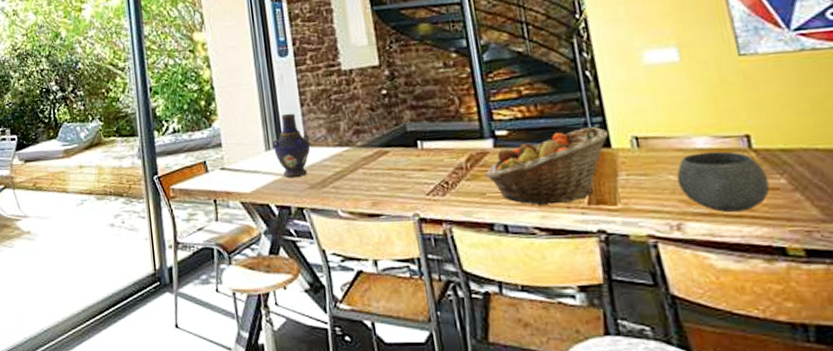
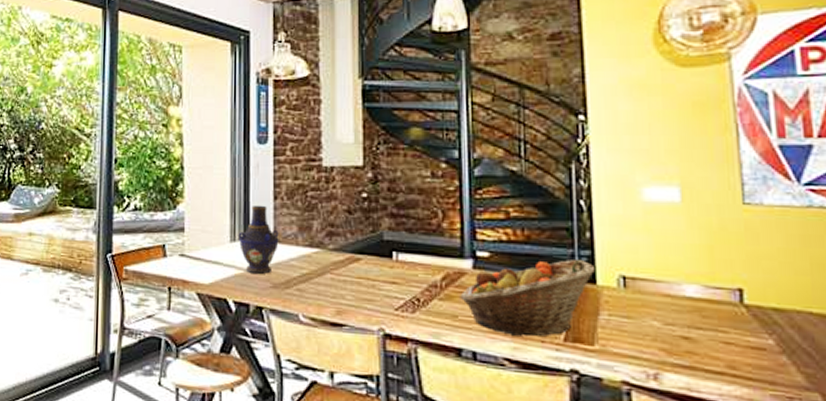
bowl: present [676,151,770,212] -> none [661,301,757,369]

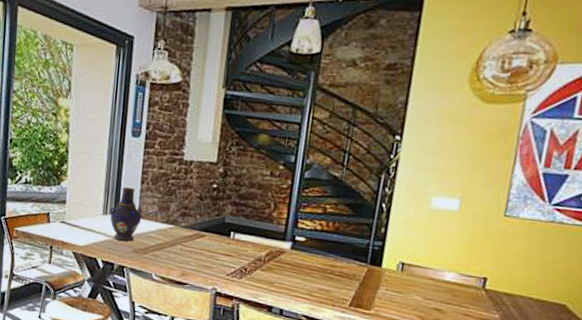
fruit basket: present [460,260,596,338] -> none [277,247,384,302]

